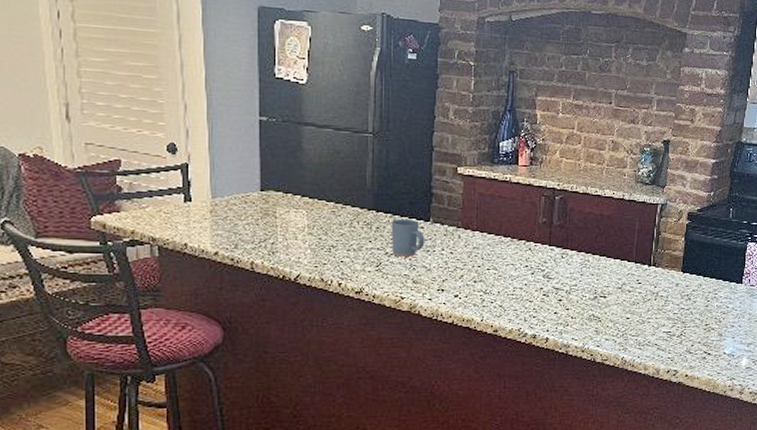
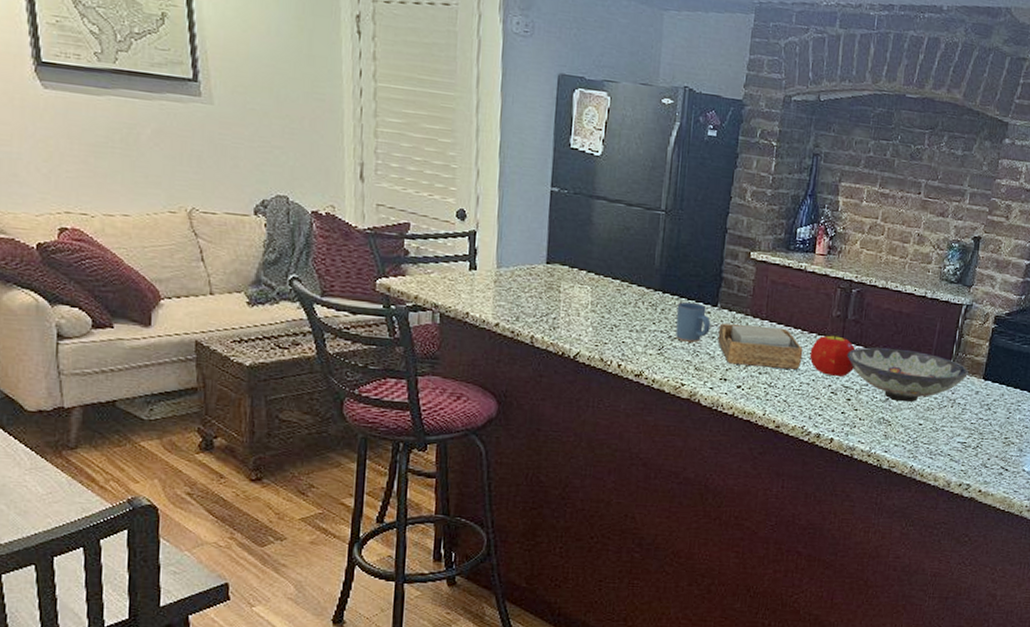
napkin holder: none [432,236,514,276] -> present [717,323,803,370]
fruit: none [520,238,563,279] -> present [809,333,856,377]
bowl: none [554,249,669,299] -> present [846,347,969,403]

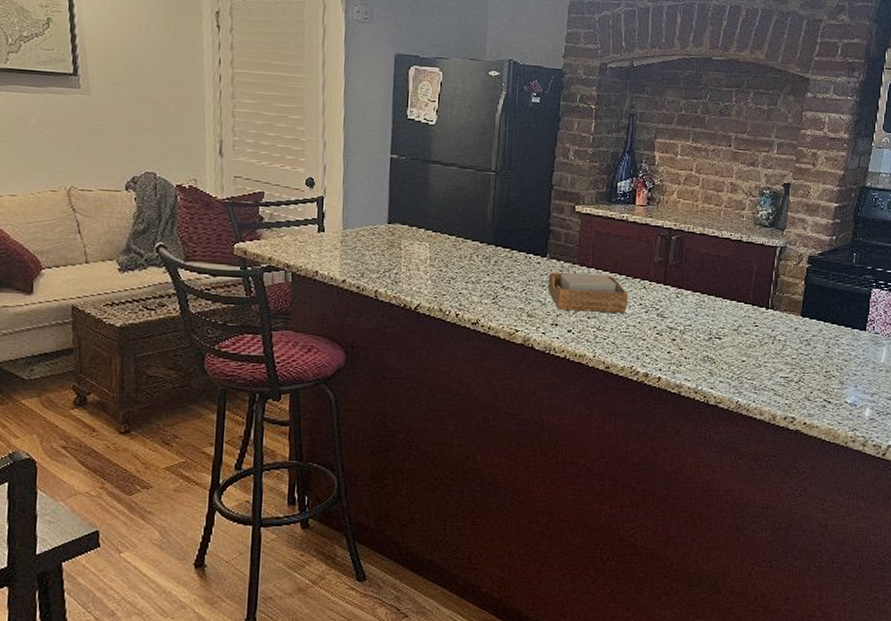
mug: present [676,301,711,342] -> none [508,253,541,291]
fruit: present [809,333,856,377] -> none [634,277,678,318]
bowl: present [846,347,969,403] -> none [669,289,787,341]

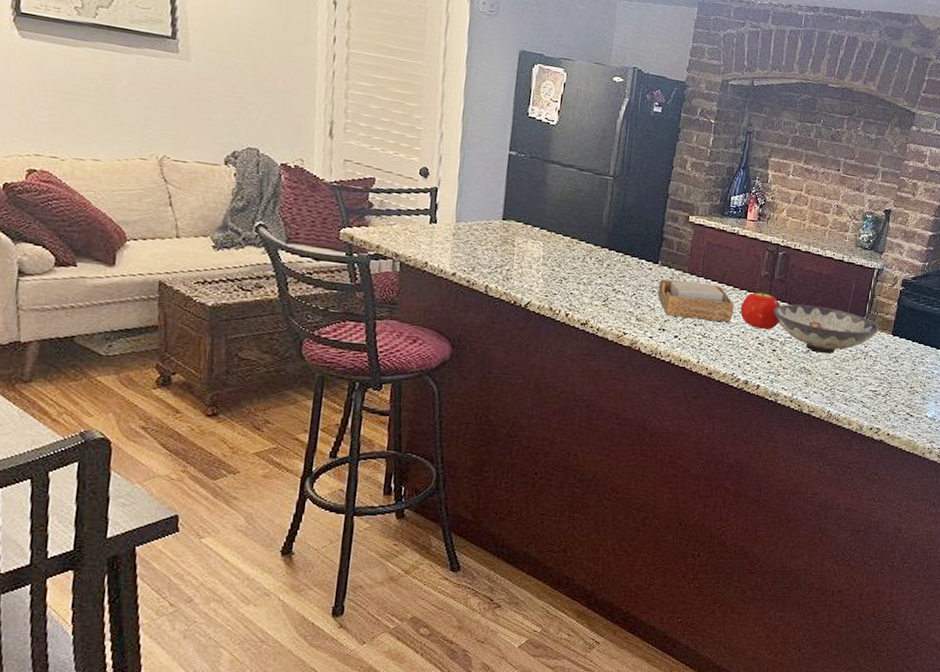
fruit: none [634,277,678,318] -> present [740,290,781,330]
bowl: none [669,289,787,341] -> present [772,304,880,354]

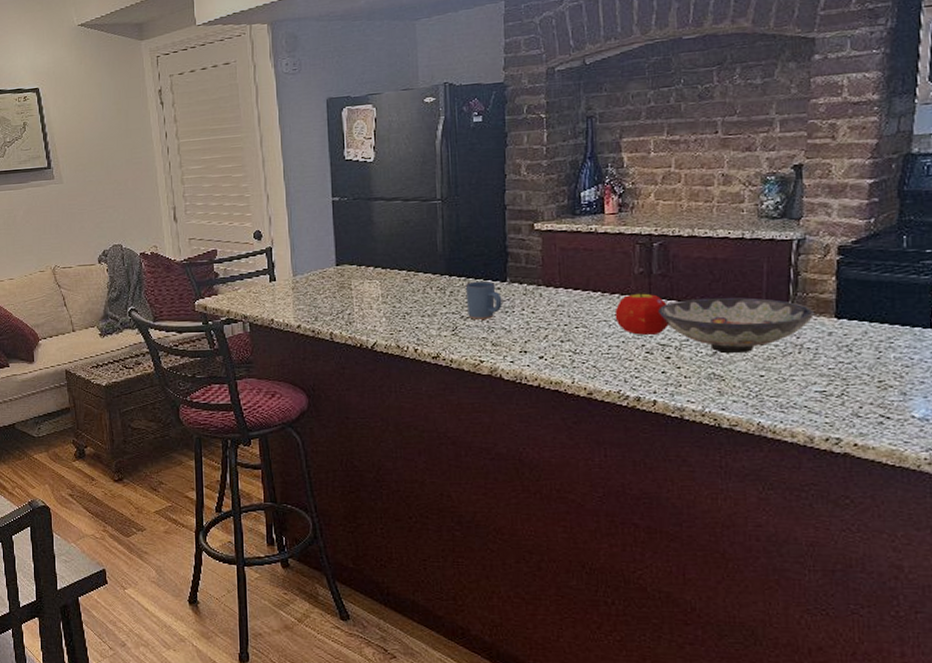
mug: none [619,258,652,295] -> present [465,280,502,320]
napkin holder: present [657,279,735,323] -> none [511,293,607,336]

